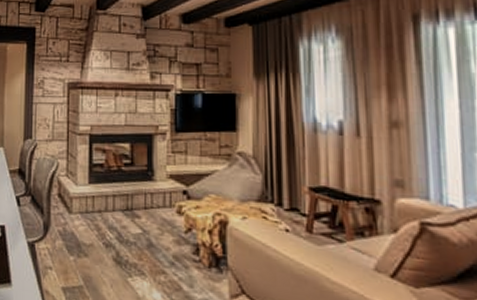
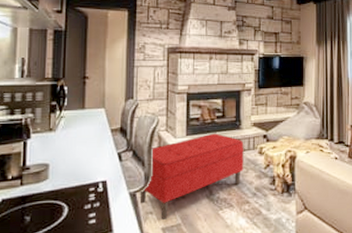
bench: none [38,183,158,278] -> present [139,133,244,220]

